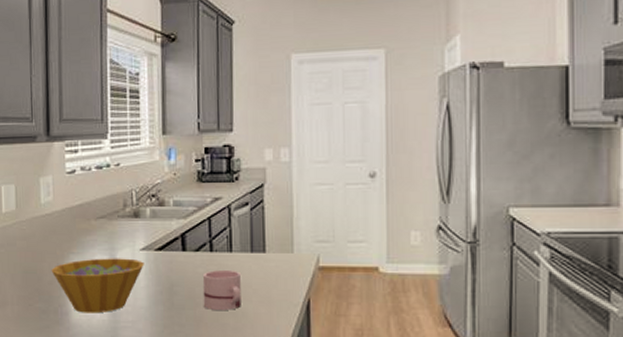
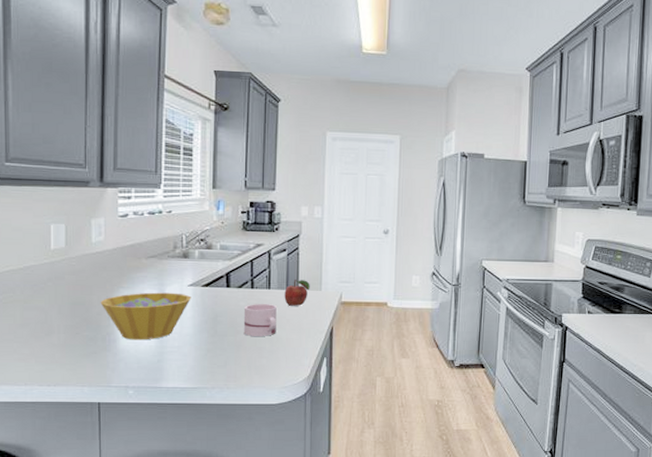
fruit: none [249,240,279,273] -> present [284,280,310,306]

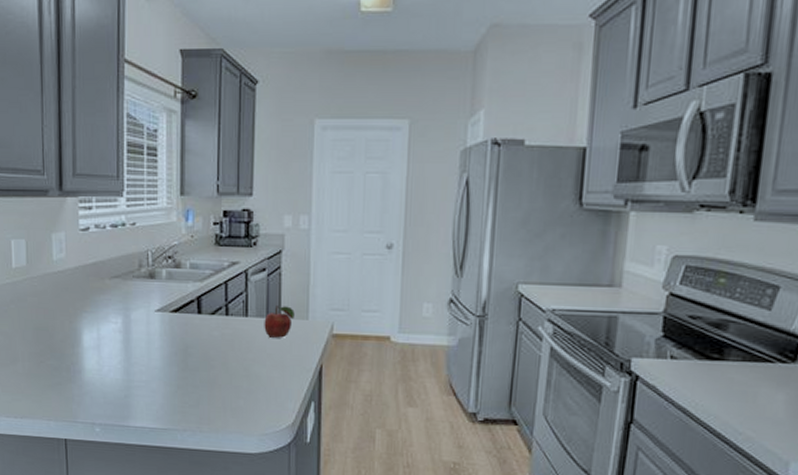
bowl: present [100,292,191,340] -> none [63,317,159,372]
mug: present [243,304,277,336] -> none [217,334,255,373]

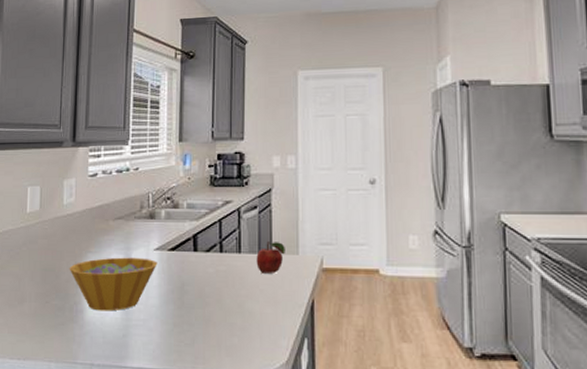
bowl: none [63,317,159,372] -> present [69,257,157,311]

